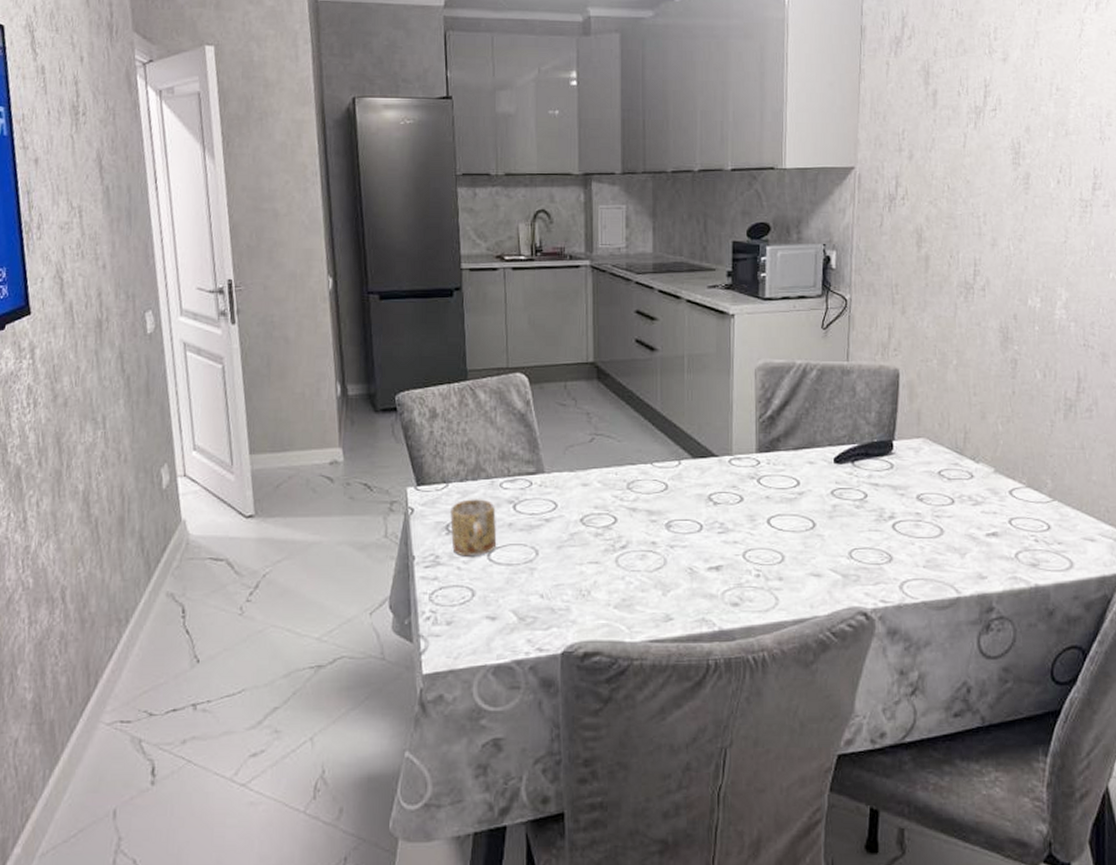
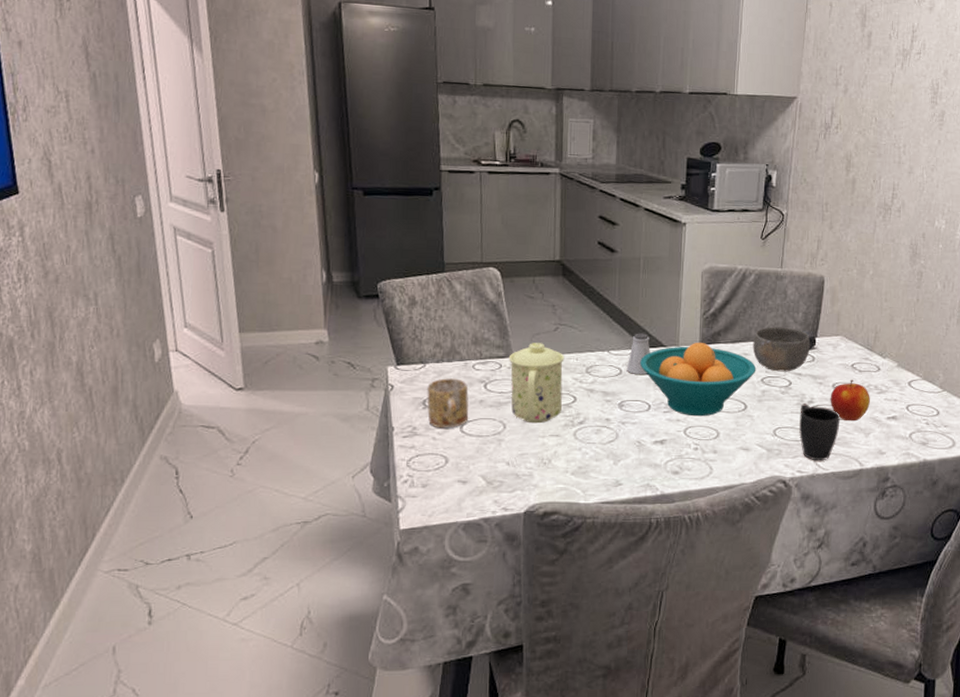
mug: none [539,456,602,549] -> present [508,343,565,424]
saltshaker: none [673,441,700,489] -> present [626,333,650,374]
fruit bowl: none [688,450,825,537] -> present [639,342,756,417]
bowl: none [818,429,888,482] -> present [753,326,811,372]
mug: none [879,519,929,588] -> present [799,403,840,461]
apple: none [914,489,964,540] -> present [830,379,870,422]

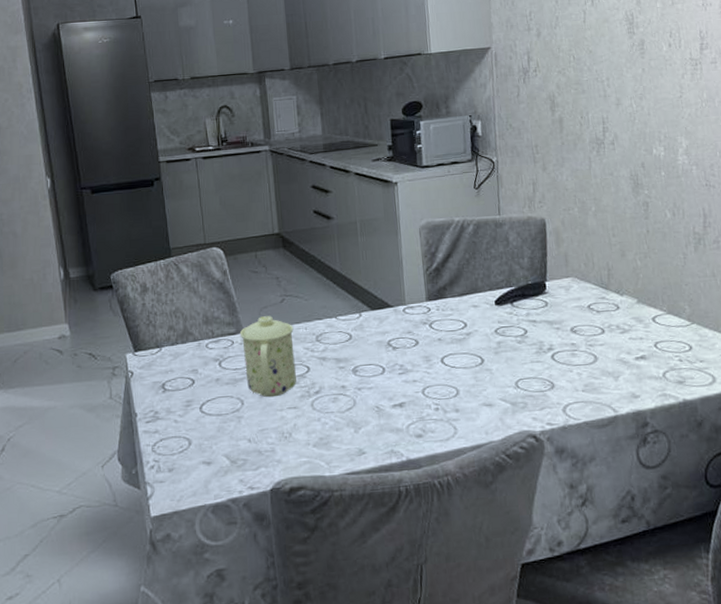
mug: present [427,378,469,429] -> none [165,359,207,411]
saltshaker: present [626,333,650,374] -> none [355,295,378,338]
fruit bowl: present [639,342,756,417] -> none [368,298,489,376]
bowl: present [753,326,811,372] -> none [480,274,542,321]
mug: present [799,403,840,461] -> none [540,351,585,411]
apple: present [830,379,870,422] -> none [570,321,615,366]

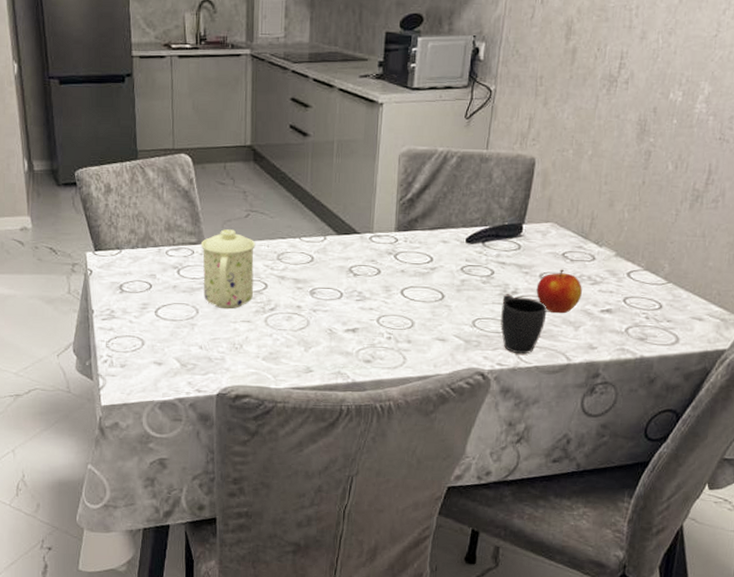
mug: none [540,351,585,411] -> present [500,294,547,354]
apple: none [570,321,615,366] -> present [536,269,582,314]

